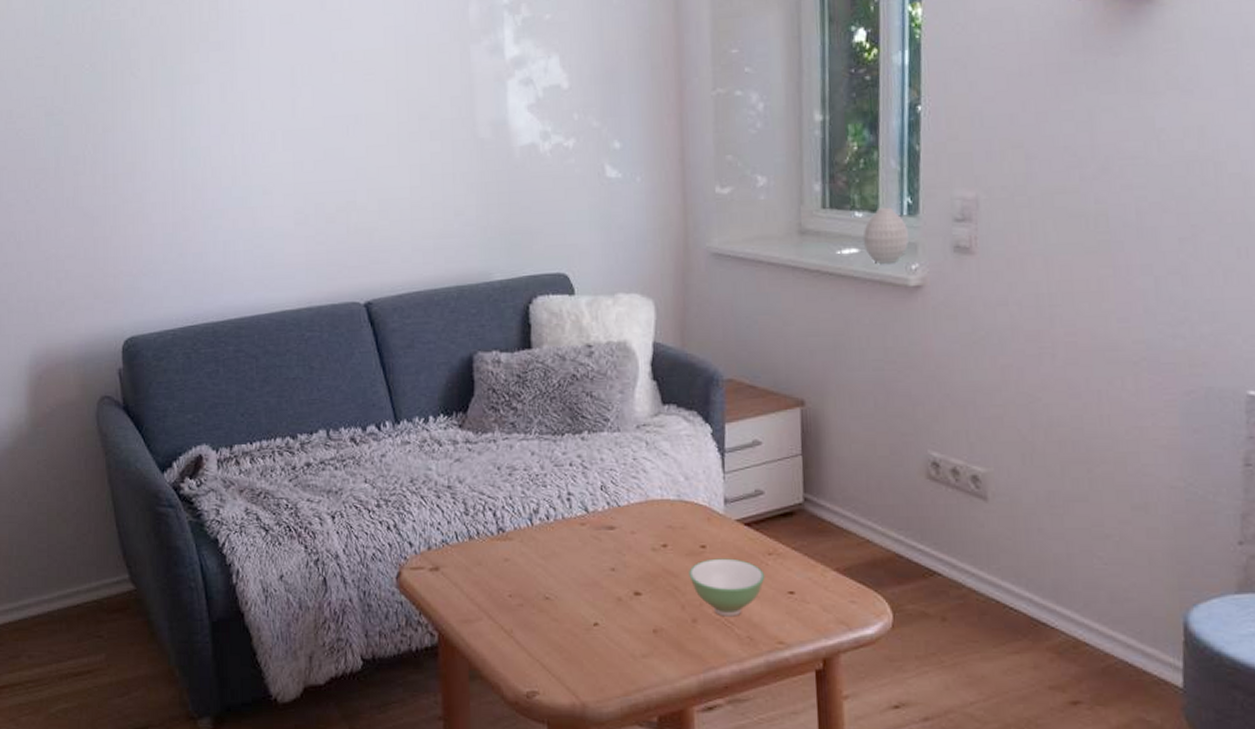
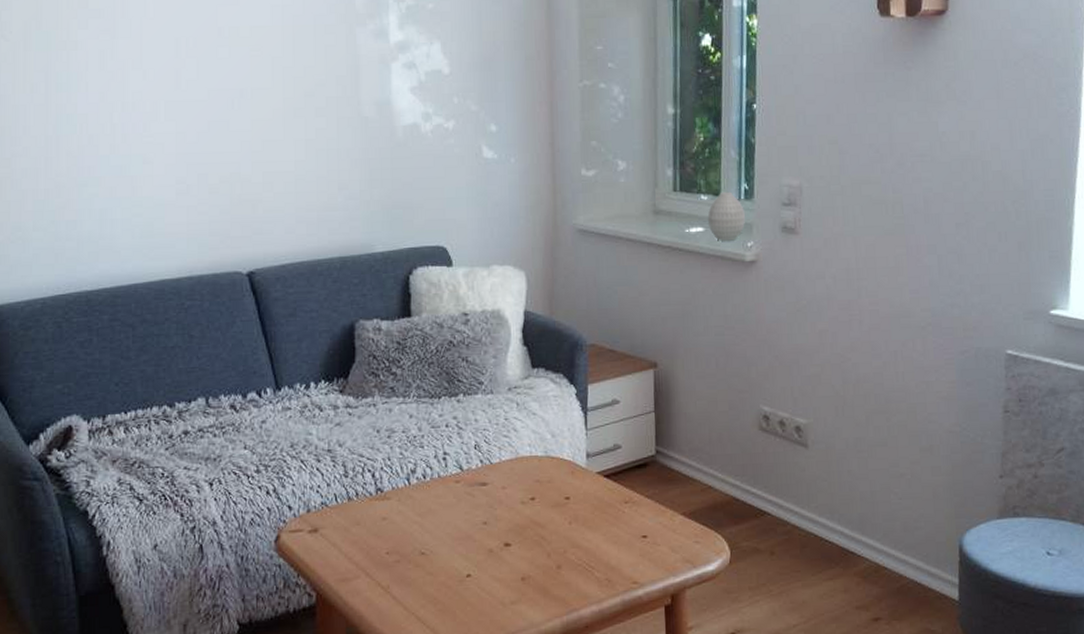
bowl: present [689,558,765,617] -> none [554,508,622,562]

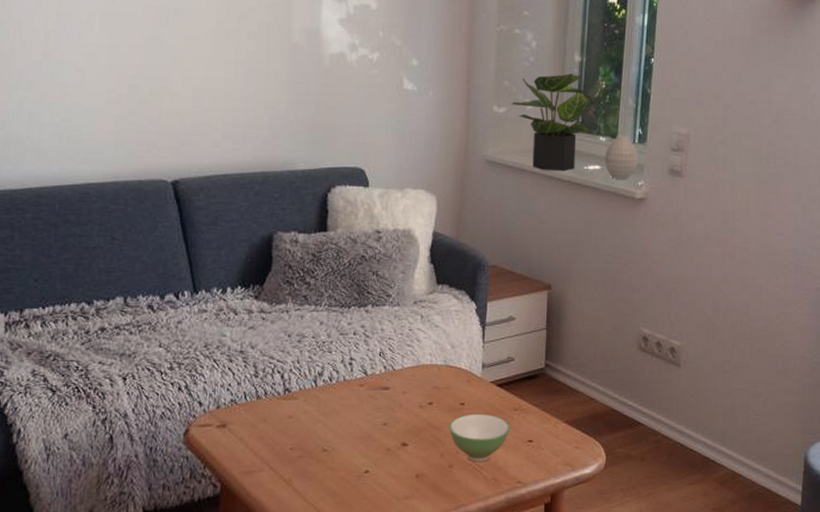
bowl: none [554,508,622,562] -> present [449,413,511,462]
potted plant: none [599,127,691,237] -> present [510,73,593,172]

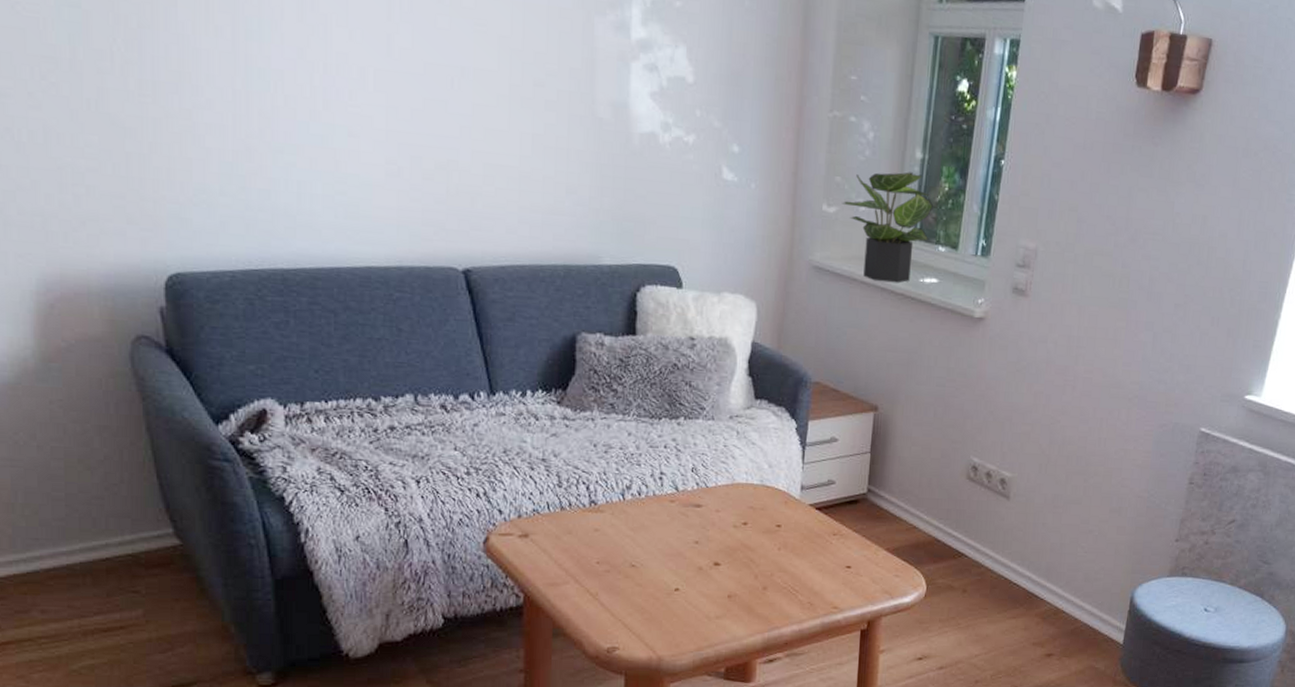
bowl: present [449,413,511,462] -> none [764,536,829,586]
vase: present [604,135,638,179] -> none [942,245,979,296]

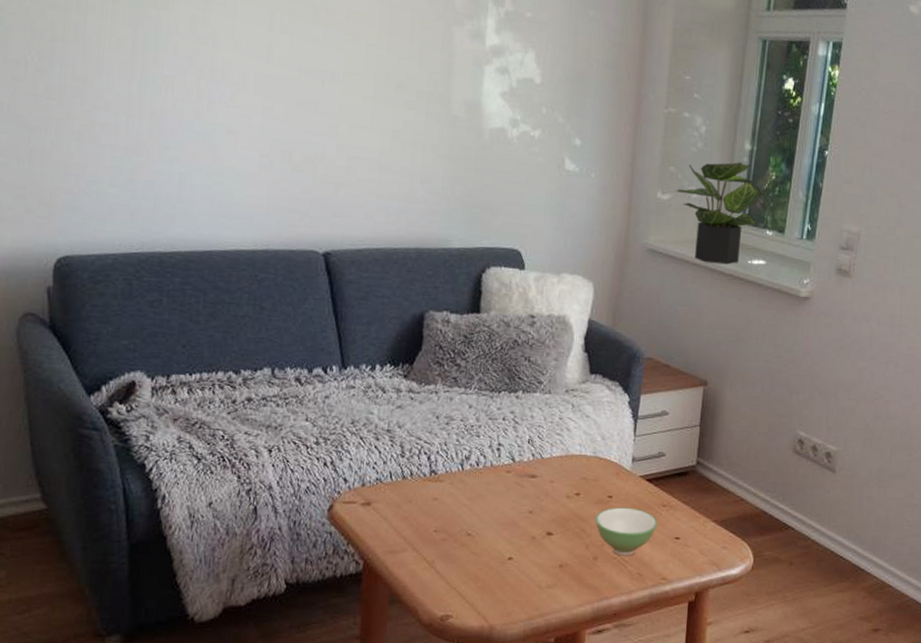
bowl: none [764,536,829,586] -> present [595,507,658,556]

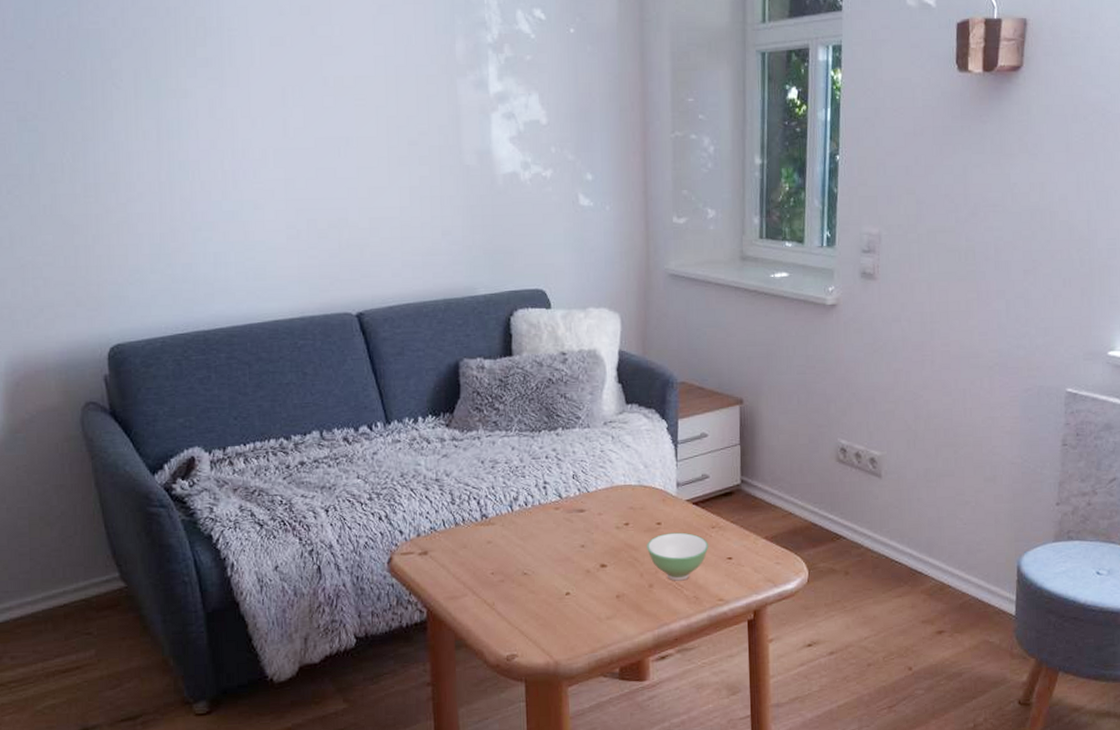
potted plant: present [675,162,762,265] -> none [690,177,777,282]

